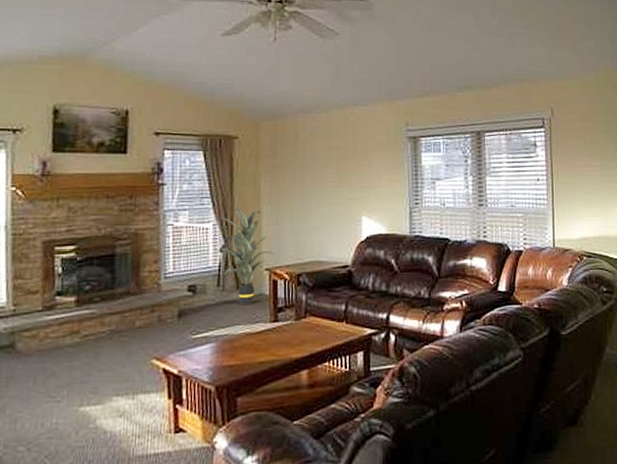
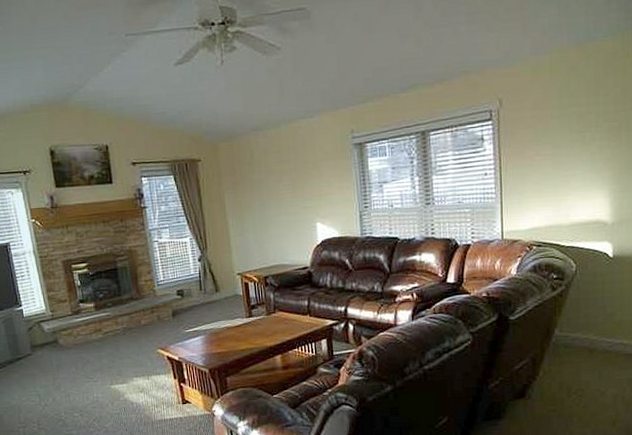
indoor plant: present [215,208,275,306] -> none [193,223,243,305]

